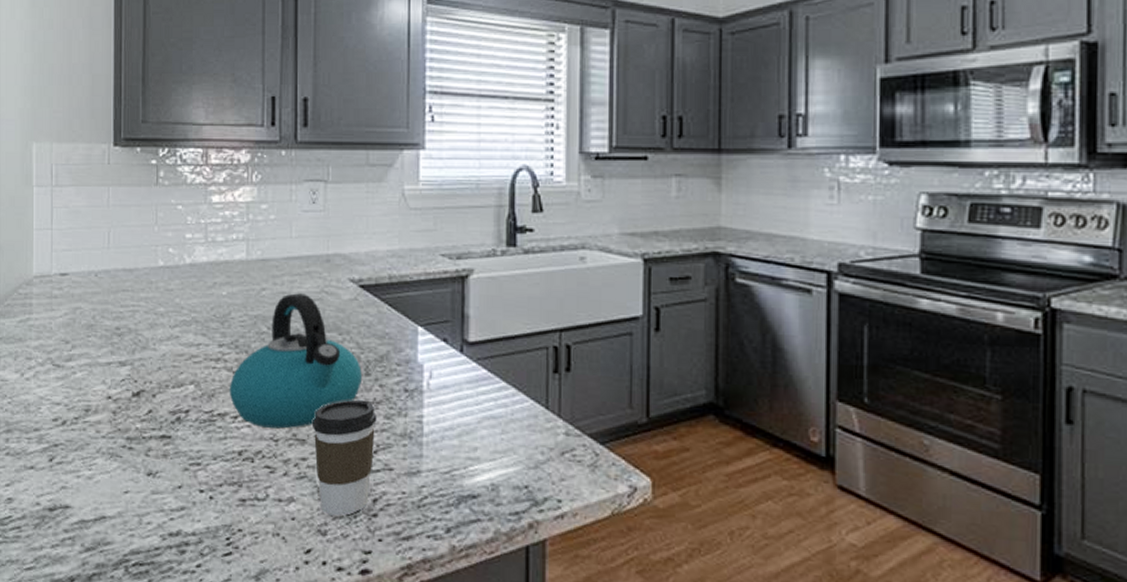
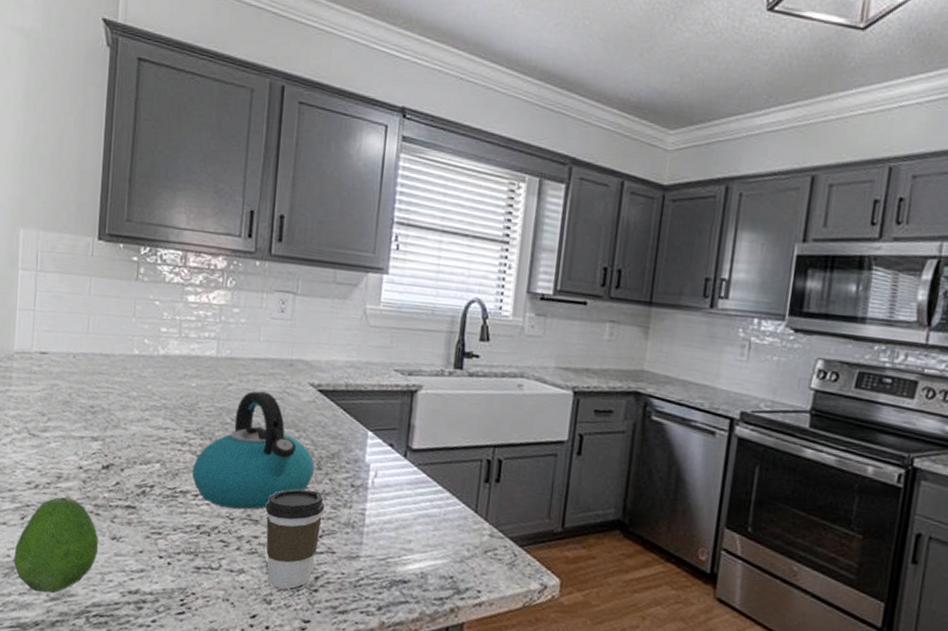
fruit: none [44,431,134,543] -> present [13,496,99,593]

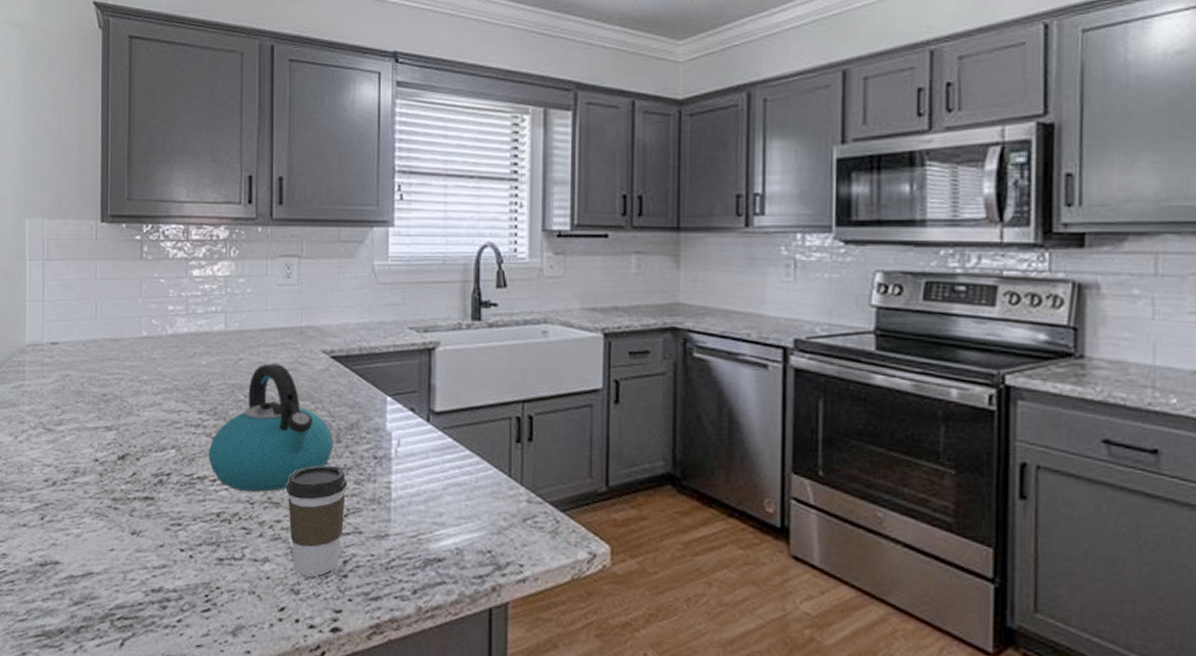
fruit: present [13,496,99,593] -> none [35,492,119,597]

